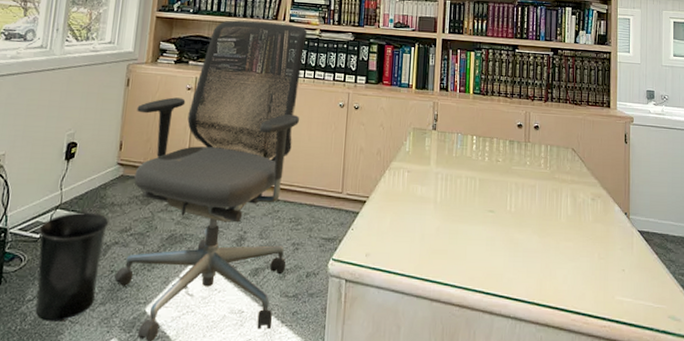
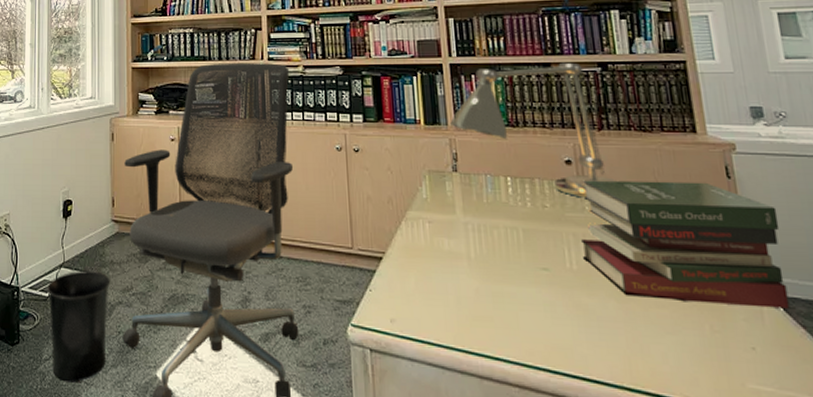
desk lamp: none [435,45,552,155] -> present [449,62,617,198]
books: none [520,140,652,241] -> present [581,180,790,309]

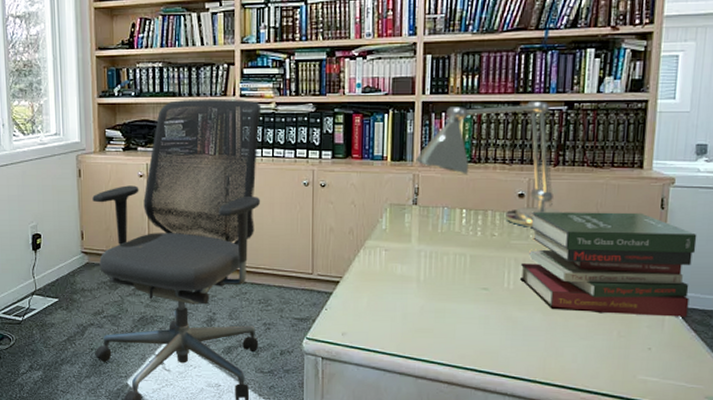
waste bin: present [47,270,111,382] -> none [20,297,82,390]

